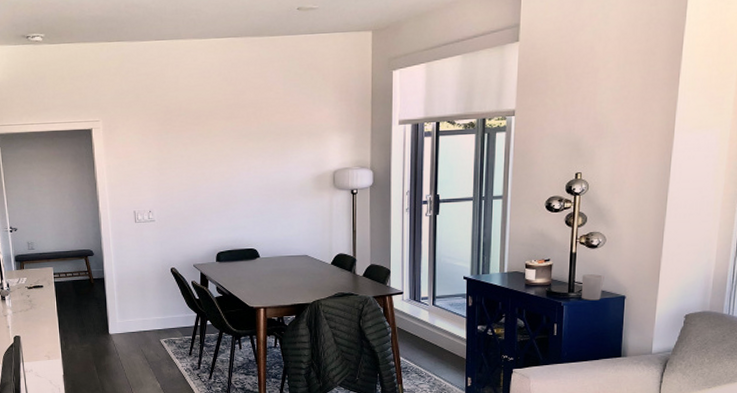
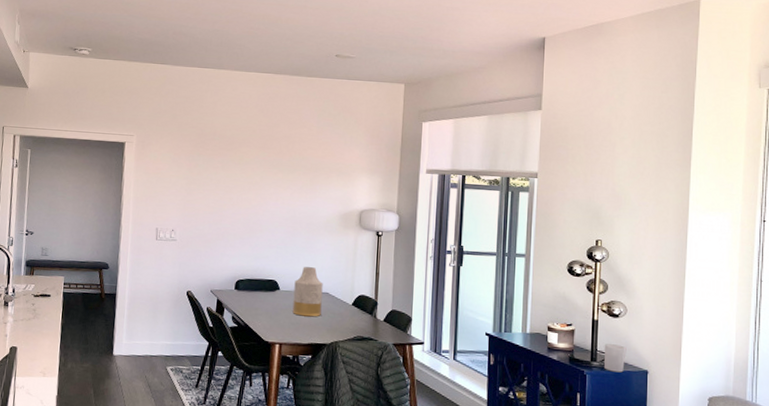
vase: none [273,232,302,280] -> present [292,267,323,317]

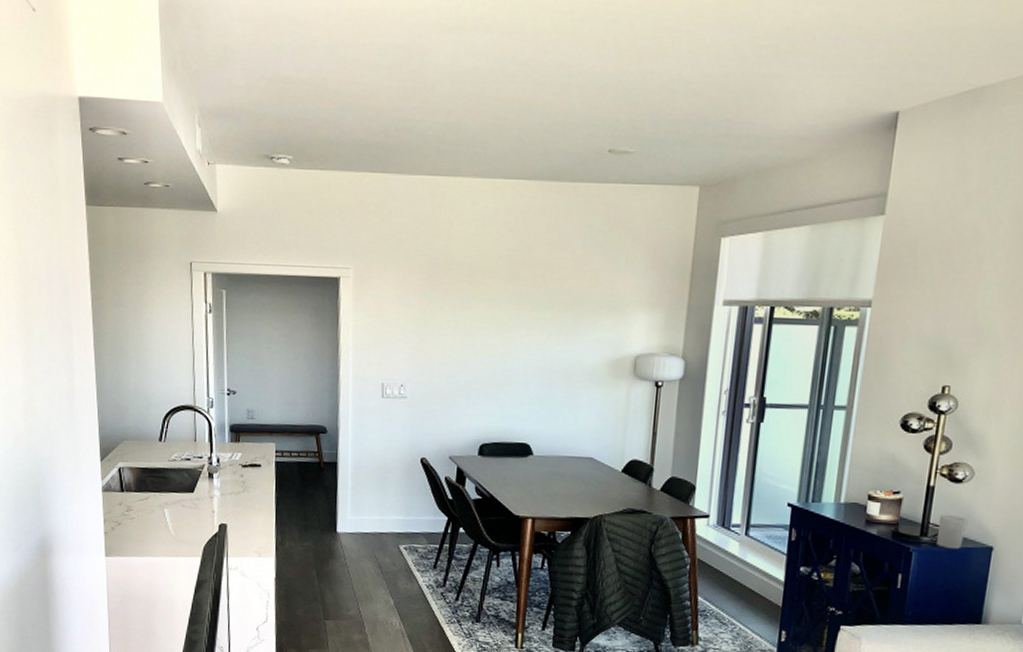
vase: present [292,267,323,317] -> none [548,427,587,487]

